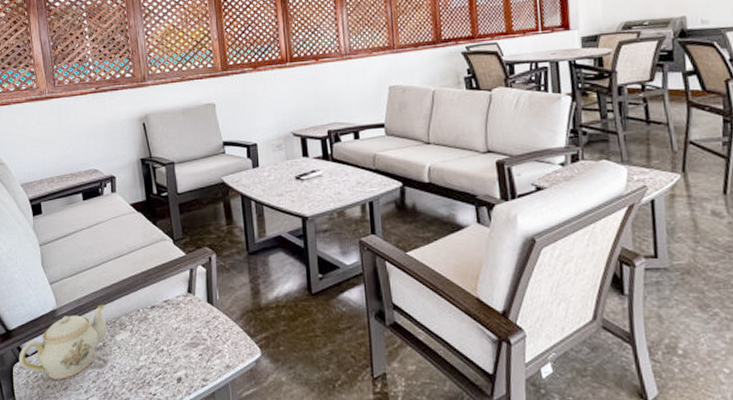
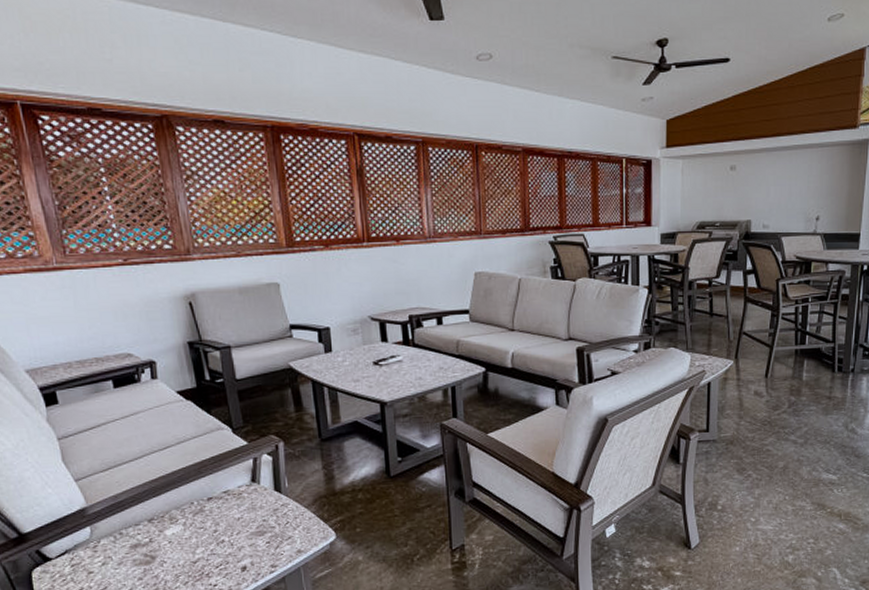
teapot: present [18,304,107,380] -> none [38,499,154,581]

